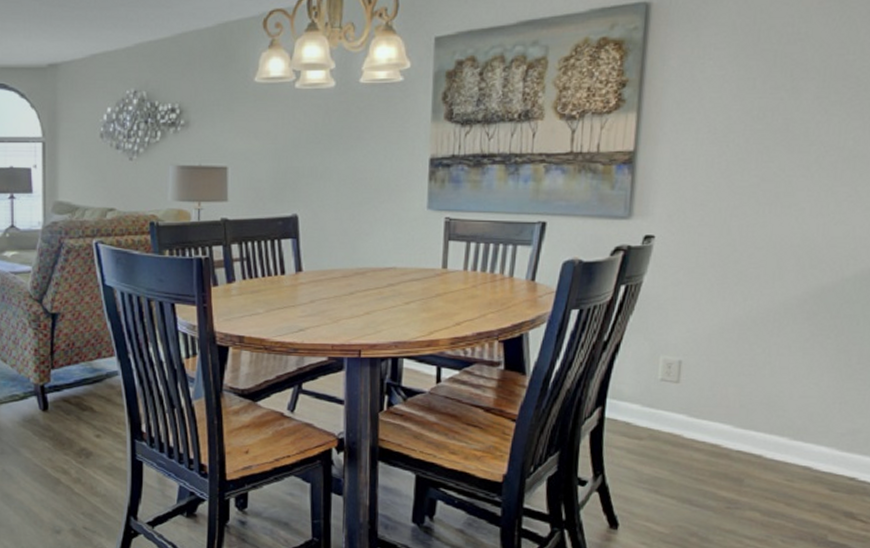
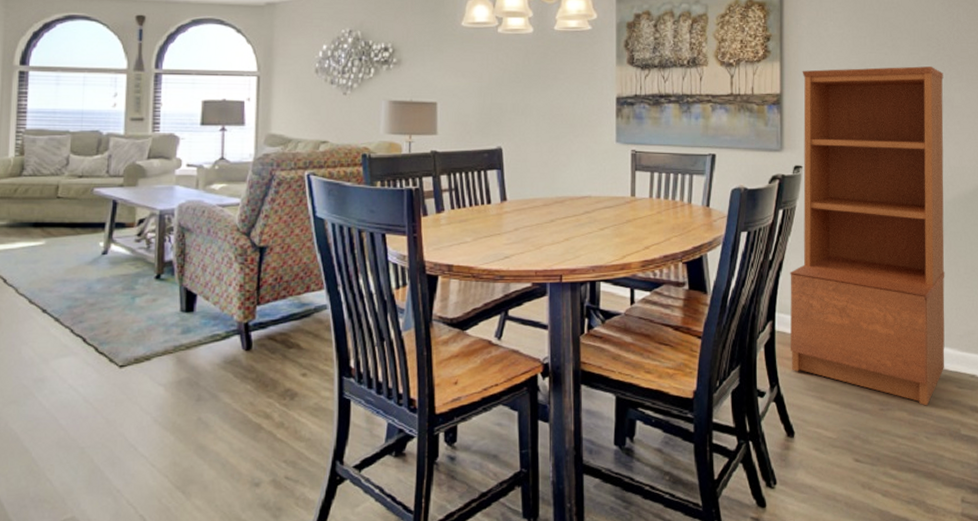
bookshelf: none [621,113,861,508] -> present [790,66,945,406]

